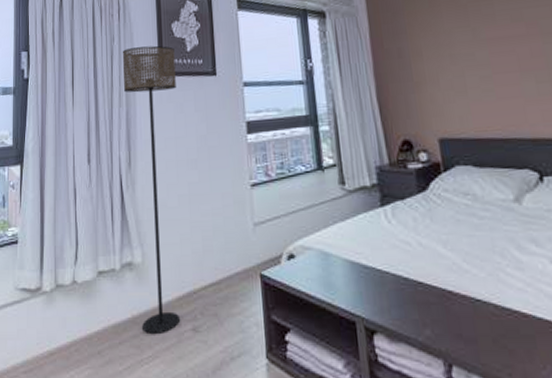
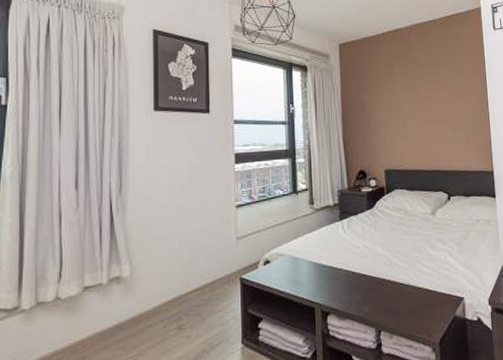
floor lamp: present [122,45,179,335] -> none [116,82,170,337]

